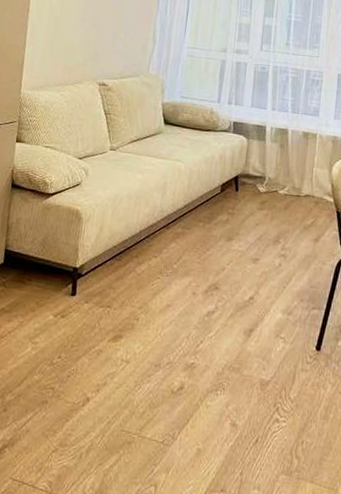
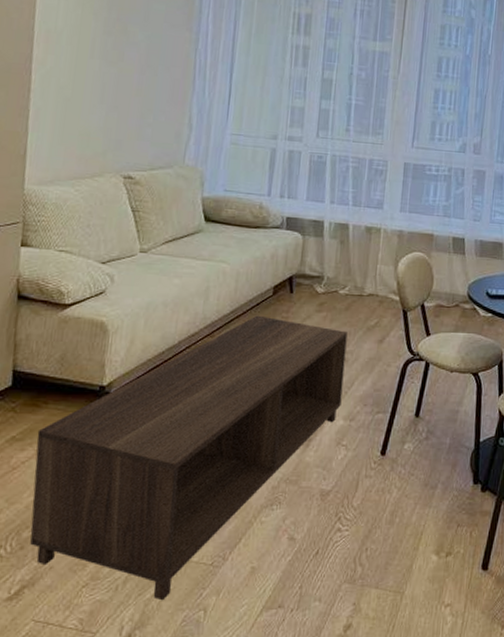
coffee table: none [12,210,286,473] -> present [30,315,348,601]

